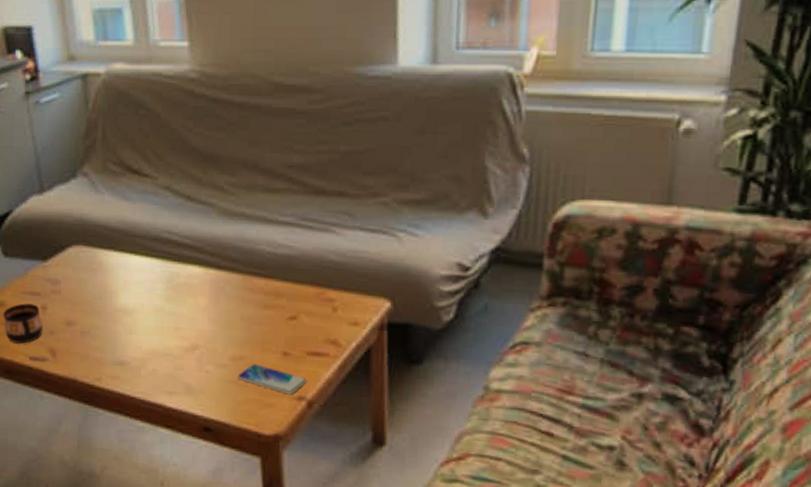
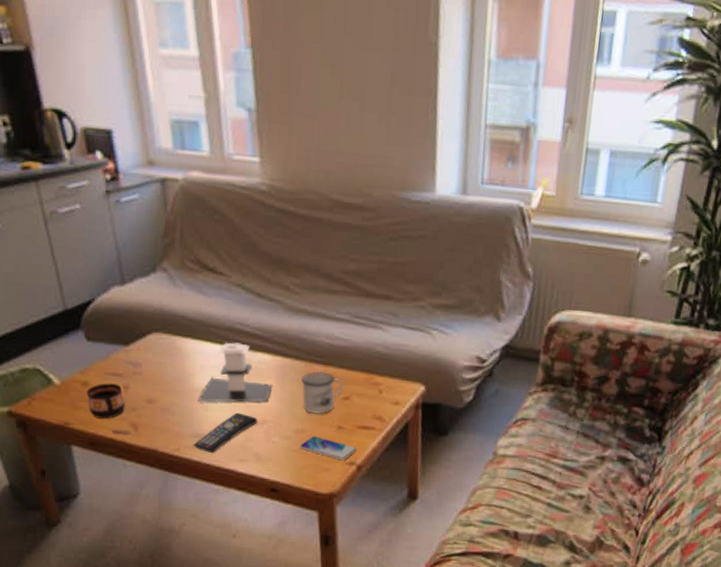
remote control: none [115,336,189,383] -> present [193,412,258,453]
architectural model: none [121,253,206,324] -> present [198,342,273,403]
mug: none [239,286,288,338] -> present [301,371,342,414]

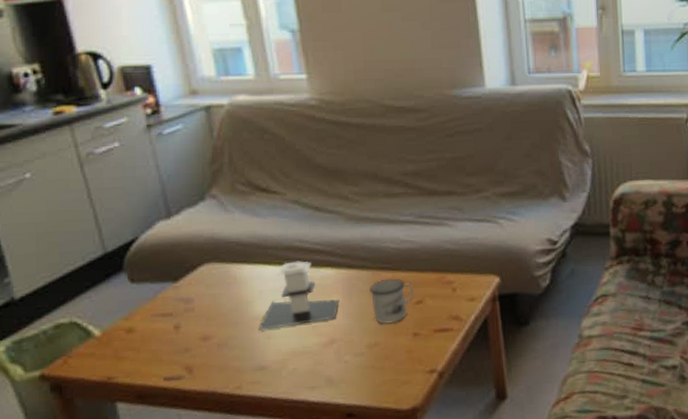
cup: present [86,383,125,419] -> none [132,325,177,367]
remote control: present [193,412,258,453] -> none [256,335,327,385]
smartphone: present [299,436,357,461] -> none [374,348,436,370]

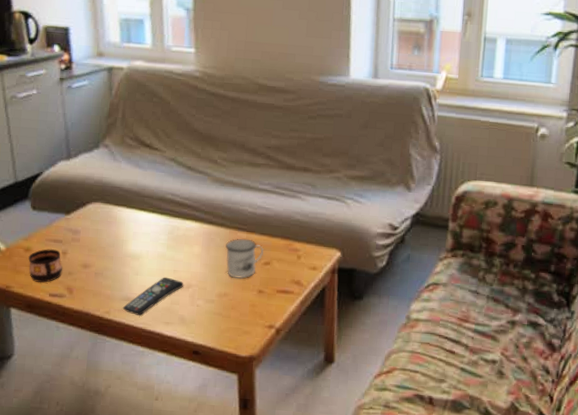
cup: none [132,325,177,367] -> present [28,249,63,283]
remote control: none [256,335,327,385] -> present [122,277,184,316]
architectural model: present [258,261,340,330] -> none [129,211,199,268]

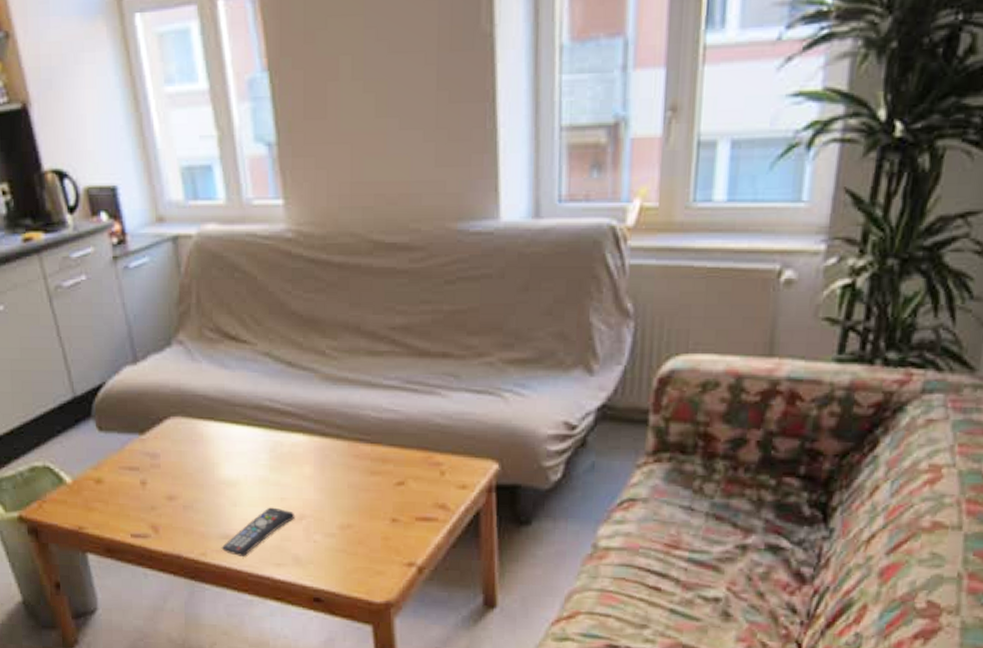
cup: present [28,249,63,283] -> none [101,479,143,521]
mug: present [225,238,264,279] -> none [345,452,395,505]

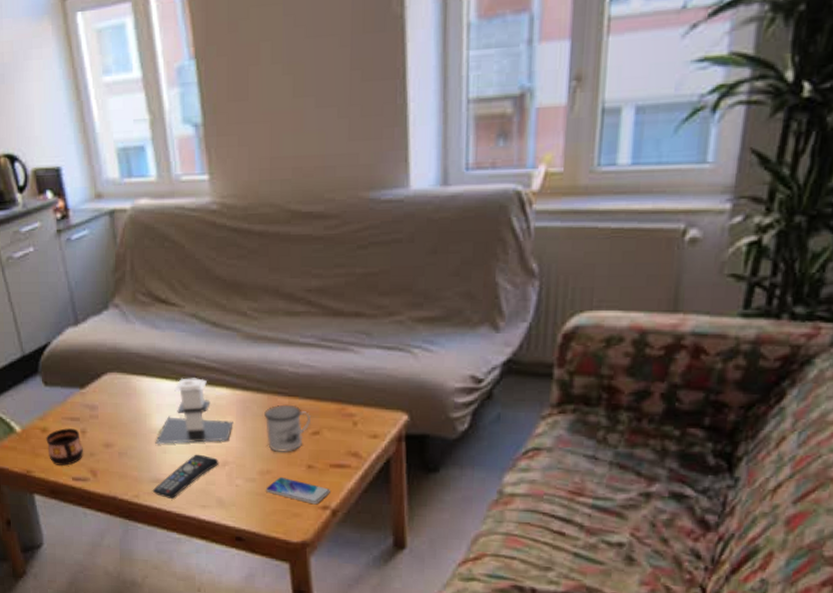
cup: none [101,479,143,521] -> present [46,428,83,466]
architectural model: none [224,423,311,496] -> present [155,378,233,444]
mug: none [345,452,395,505] -> present [264,404,310,452]
smartphone: none [345,532,416,562] -> present [265,477,330,505]

